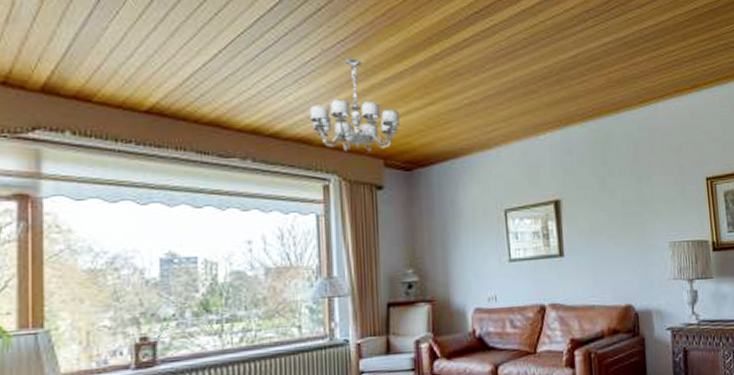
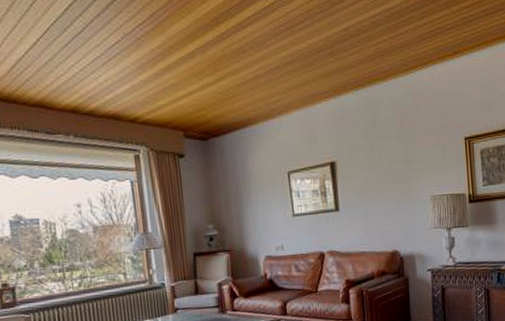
chandelier: present [310,59,399,152] -> none [118,41,195,125]

